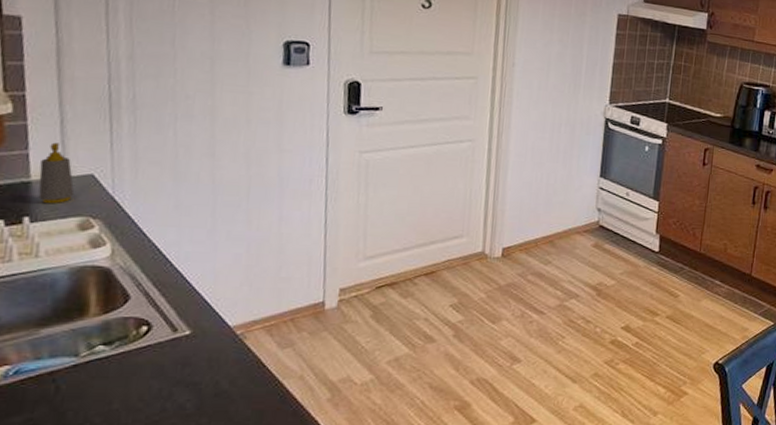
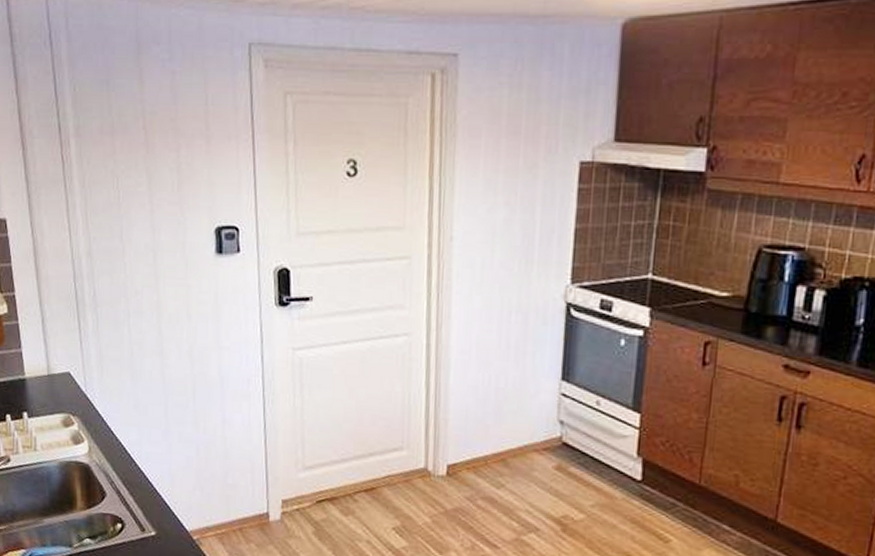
soap bottle: present [38,142,75,204] -> none [31,341,57,401]

